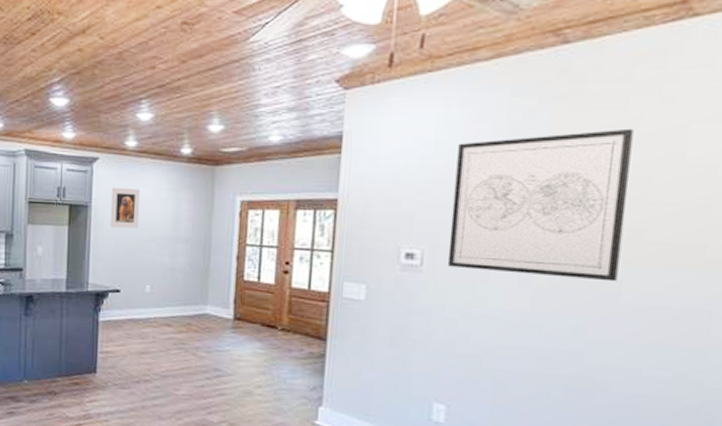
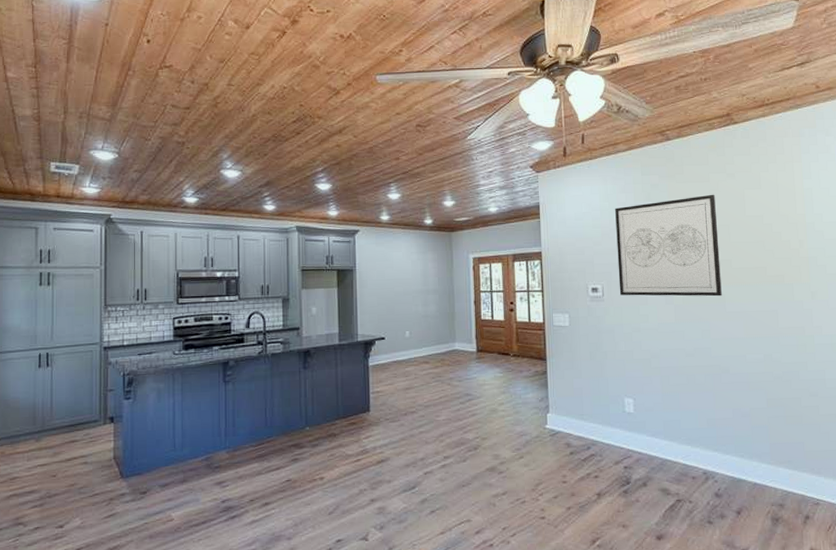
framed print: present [110,187,140,228] -> none [371,253,396,286]

